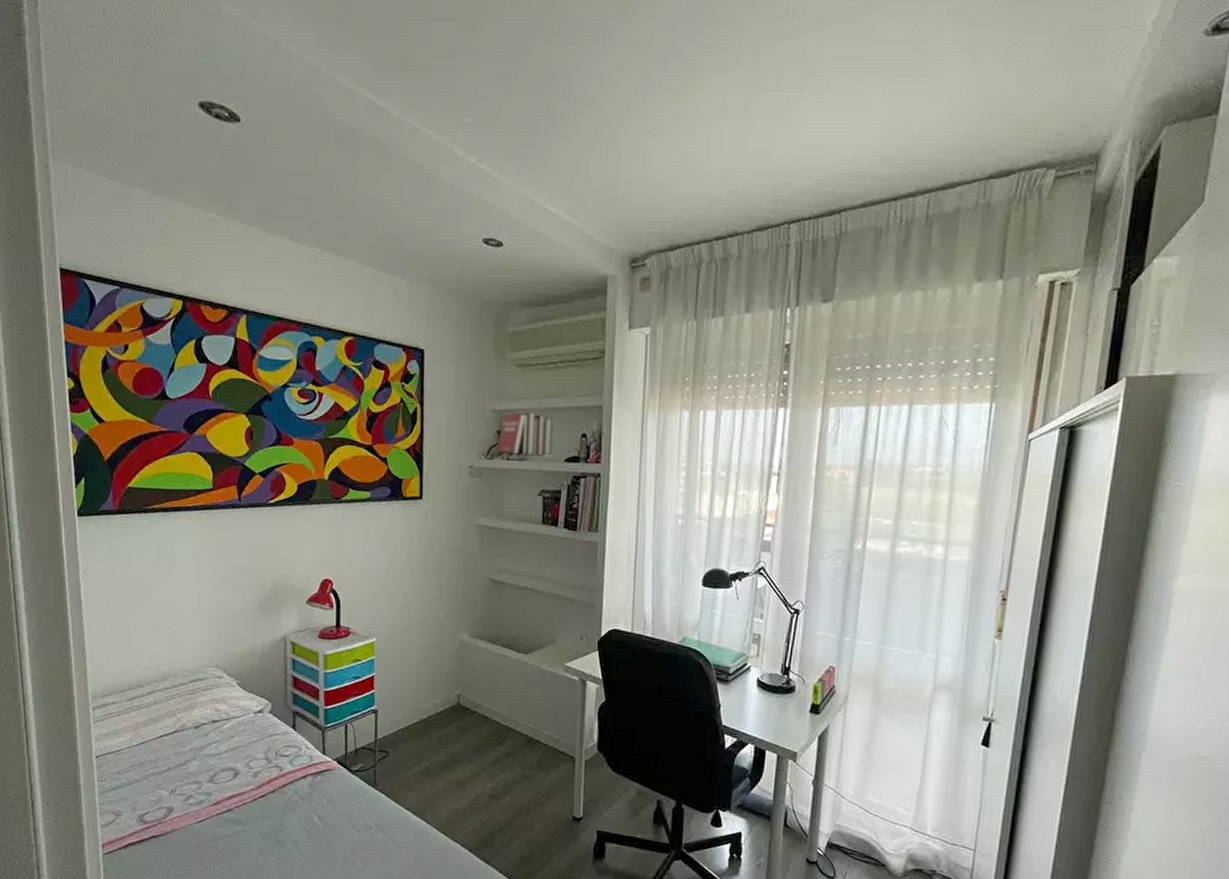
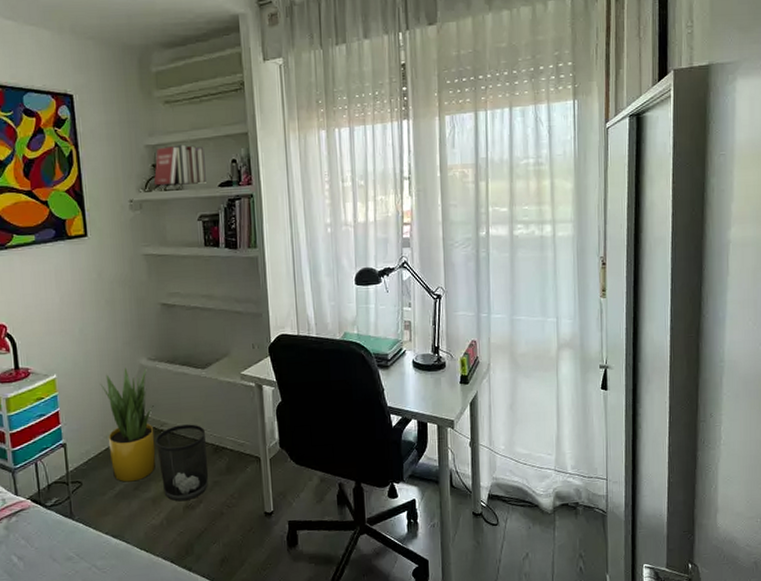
planter: none [418,641,470,761] -> present [100,367,156,482]
waste bin: none [467,709,520,790] -> present [155,424,208,502]

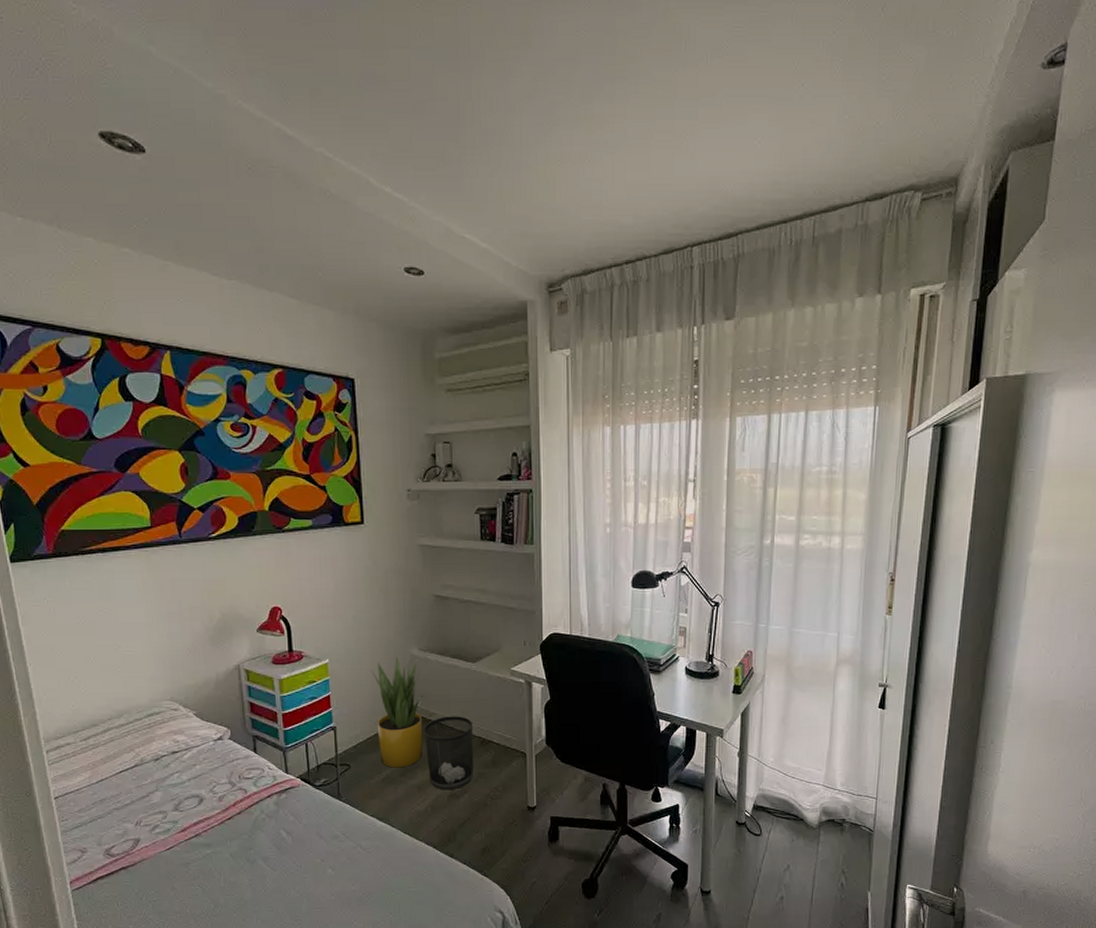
books: present [153,144,205,186] -> none [432,435,484,476]

